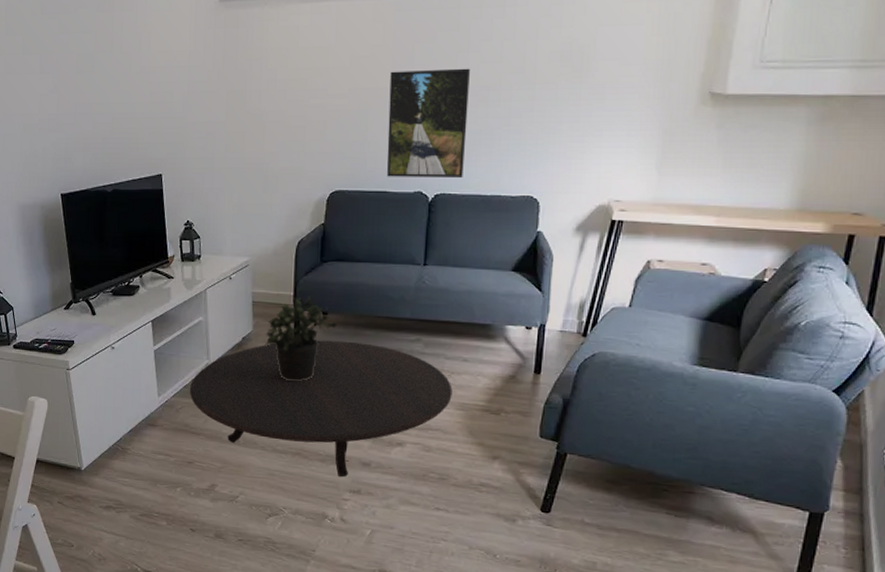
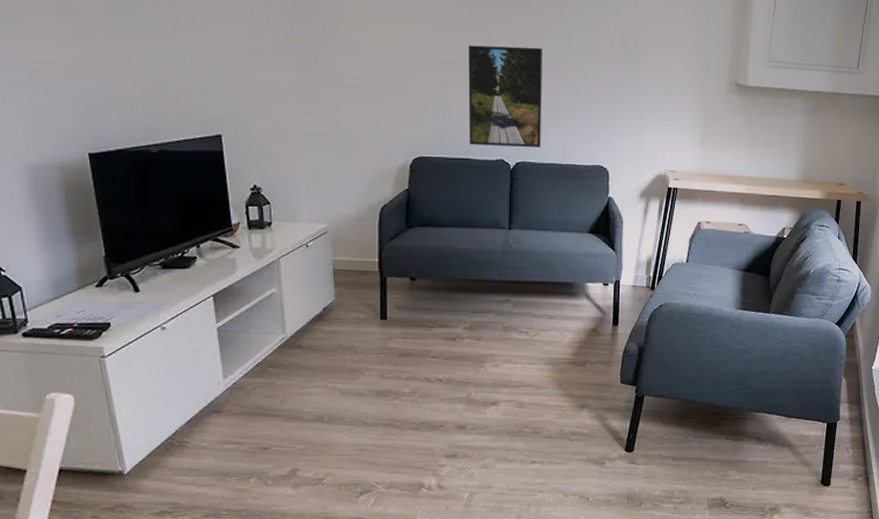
table: present [189,340,453,478] -> none [262,305,541,444]
potted plant: present [265,296,338,382] -> none [349,262,426,351]

